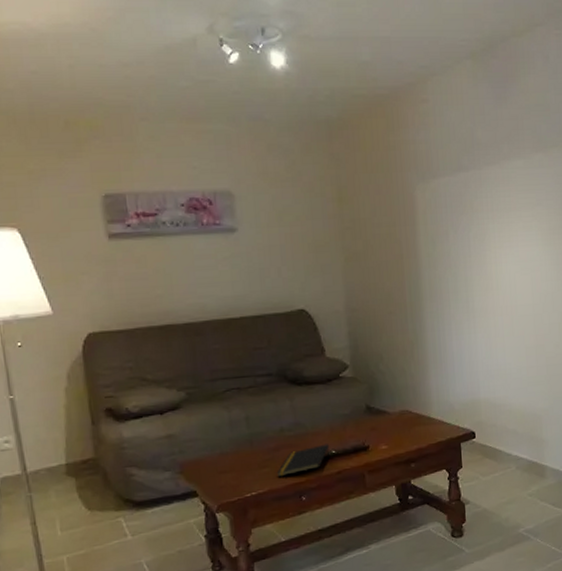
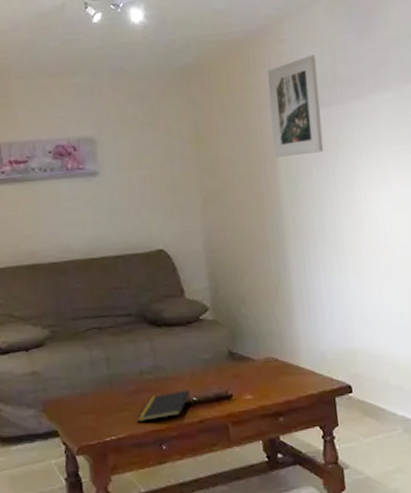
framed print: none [410,118,461,219] -> present [267,55,324,157]

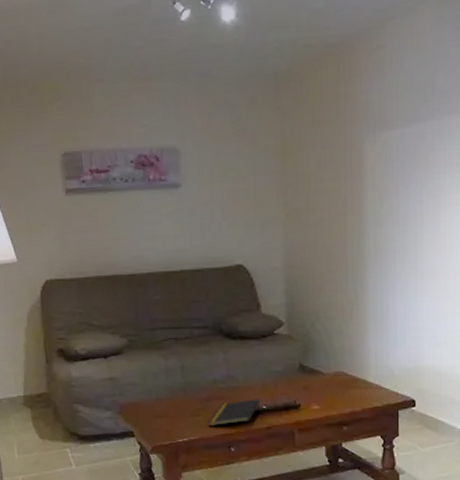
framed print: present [267,55,324,157] -> none [361,64,415,174]

